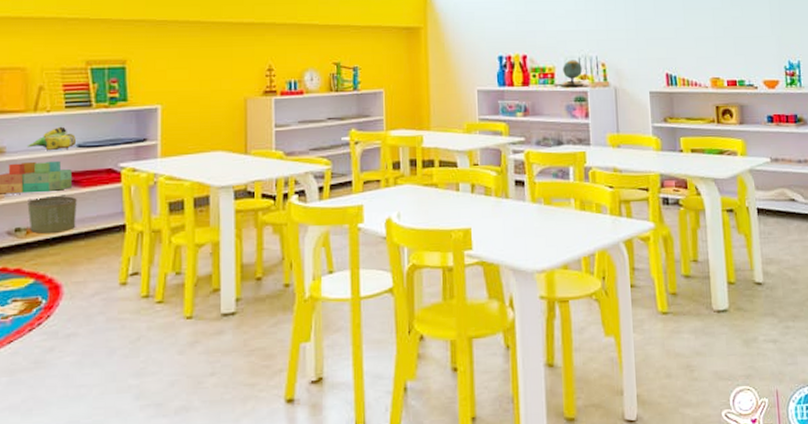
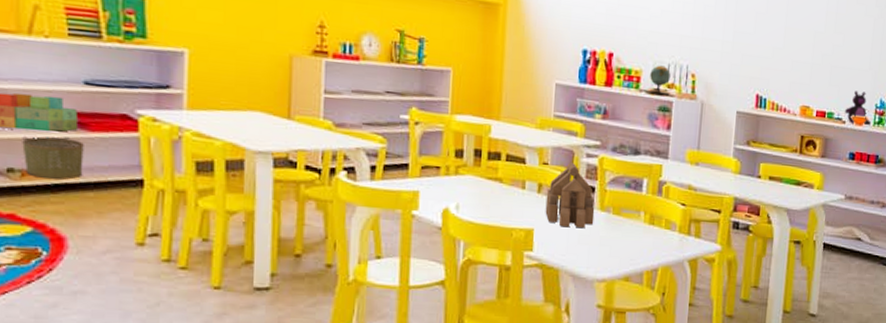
toy dinosaur: present [26,126,76,151] -> none [19,56,82,85]
building blocks: none [479,160,527,223] -> present [545,161,595,229]
stuffed animal: none [754,56,784,90] -> present [844,91,872,126]

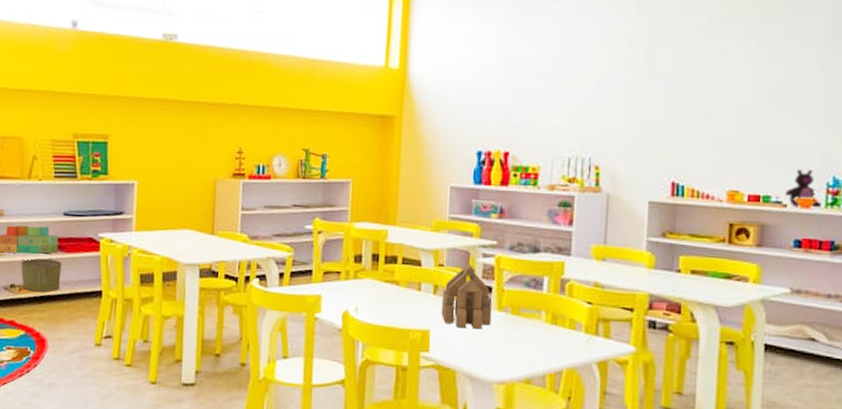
globe: present [637,65,677,98] -> none [535,160,579,193]

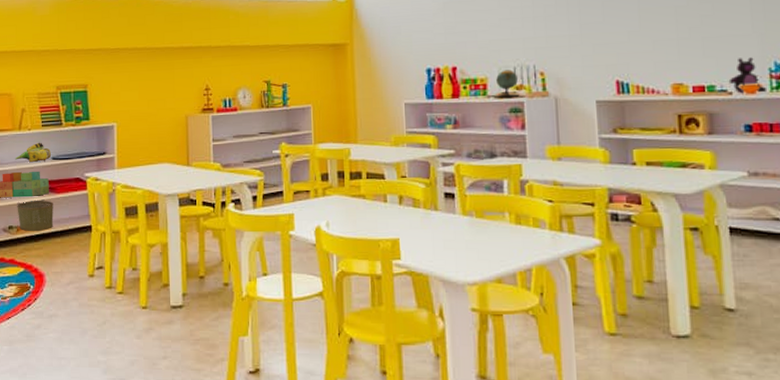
toy dinosaur: none [21,194,62,217] -> present [14,142,51,163]
building blocks: present [441,262,492,329] -> none [407,172,458,235]
globe: none [535,160,579,193] -> present [485,70,527,100]

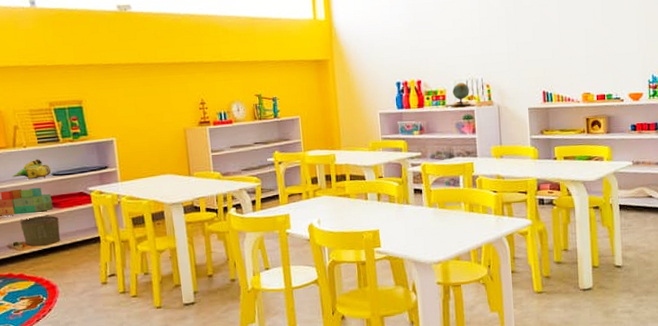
stuffed animal: present [728,57,768,95] -> none [621,71,647,102]

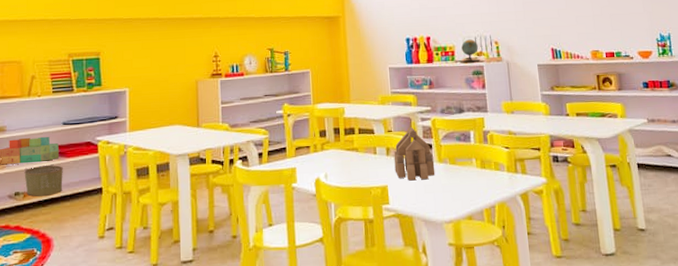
toy dinosaur: present [12,159,51,180] -> none [23,108,61,129]
building blocks: none [384,172,425,225] -> present [393,126,435,181]

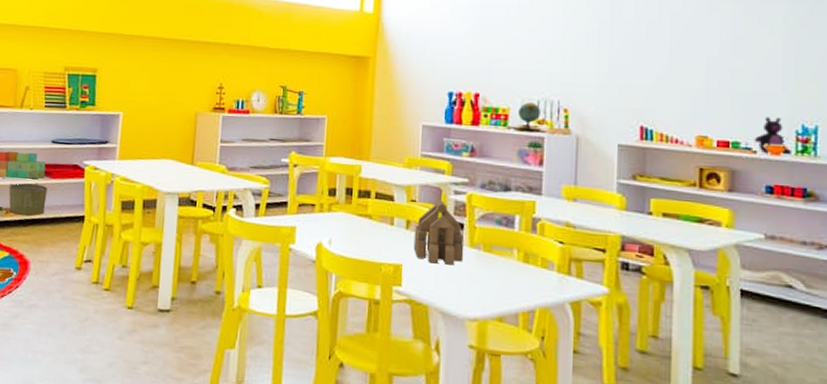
stuffed animal: none [630,30,657,59] -> present [754,117,793,156]

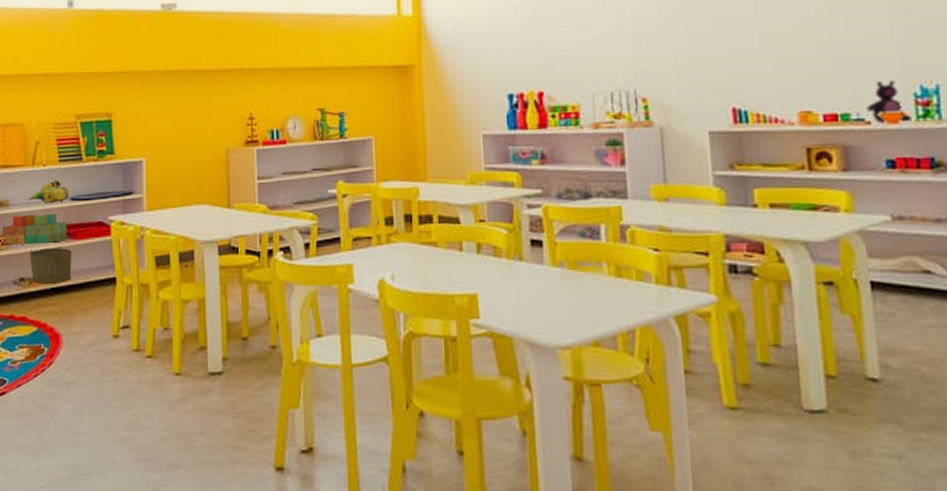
toy dinosaur: none [12,123,51,144] -> present [27,180,69,204]
building blocks: present [413,199,464,265] -> none [487,215,547,289]
globe: present [505,102,548,134] -> none [577,95,627,131]

